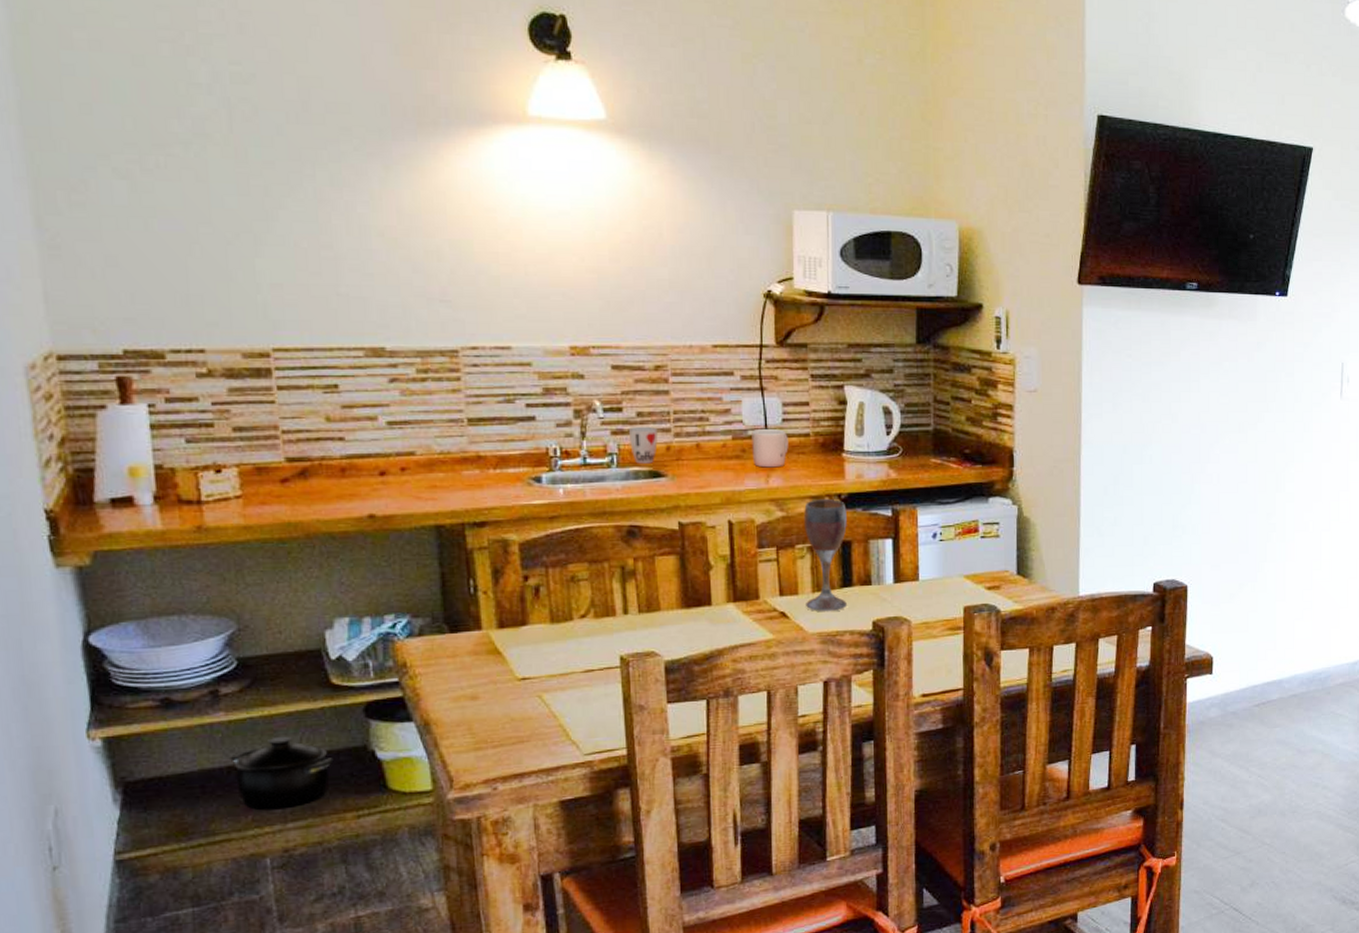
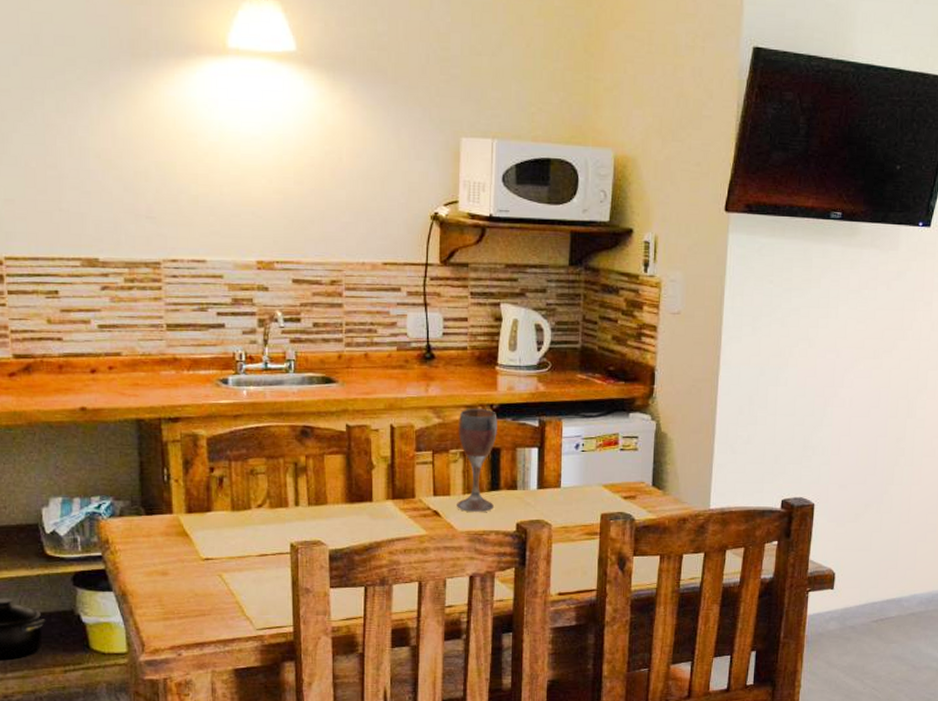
cup: present [628,426,658,464] -> none [305,335,331,370]
mug: present [751,429,788,468] -> none [414,342,447,378]

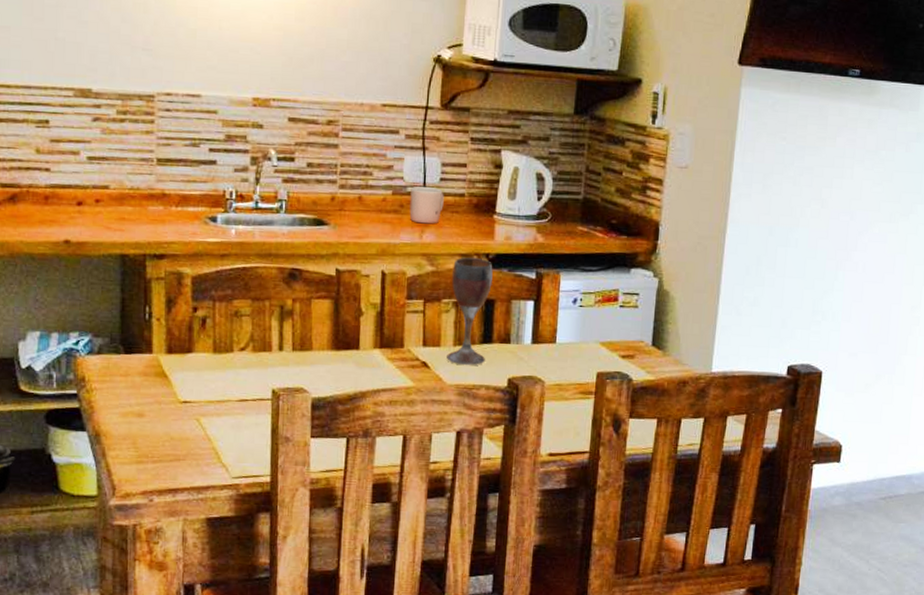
mug: none [414,342,447,378] -> present [409,186,444,224]

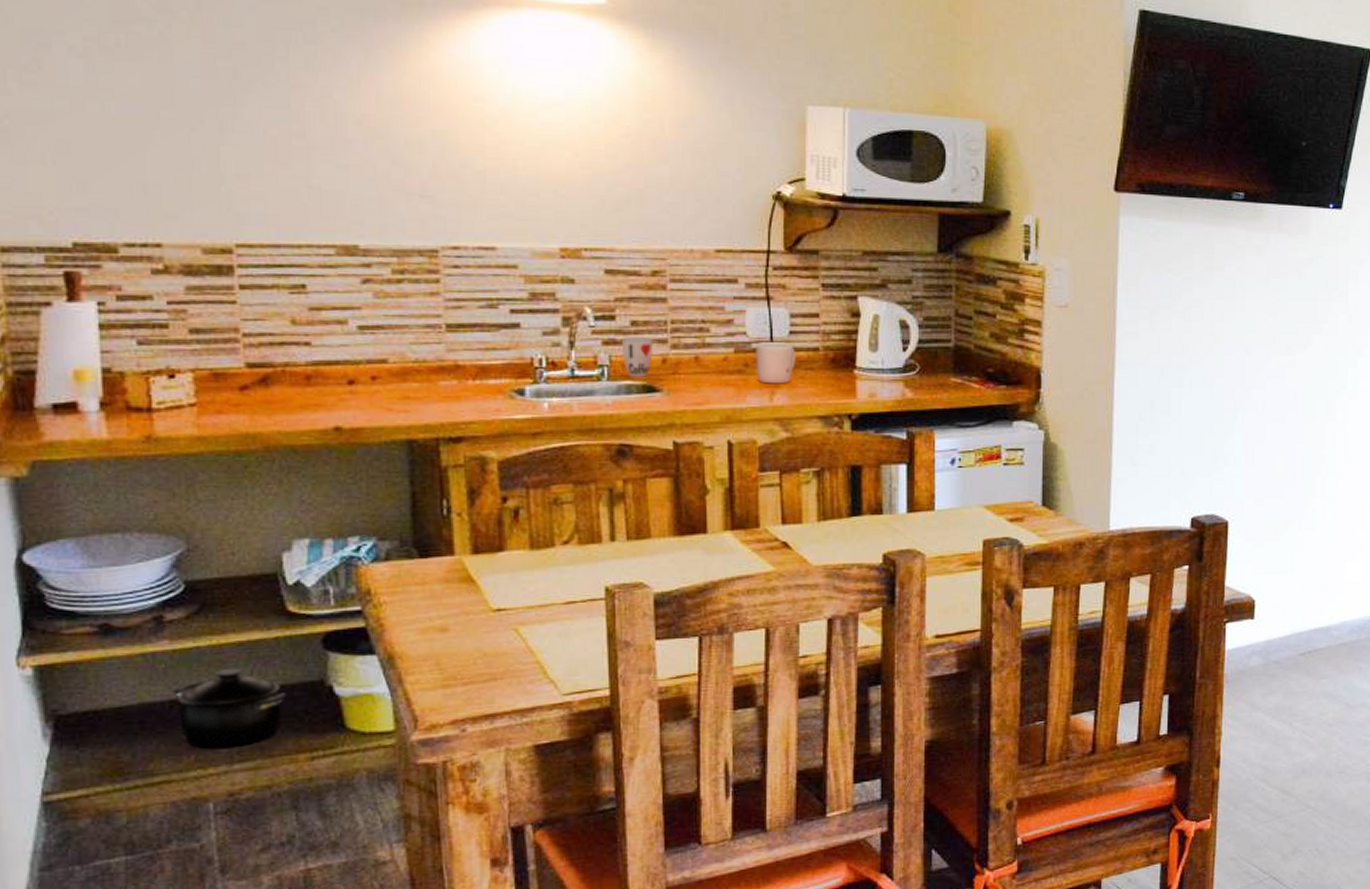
cup: none [298,176,324,212] -> present [621,336,653,377]
cup: present [446,257,493,366] -> none [810,420,857,543]

